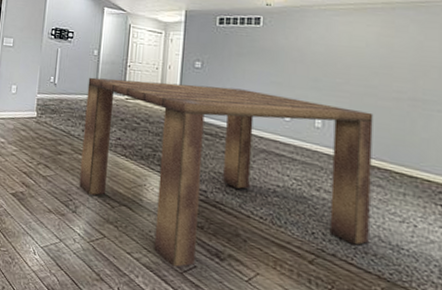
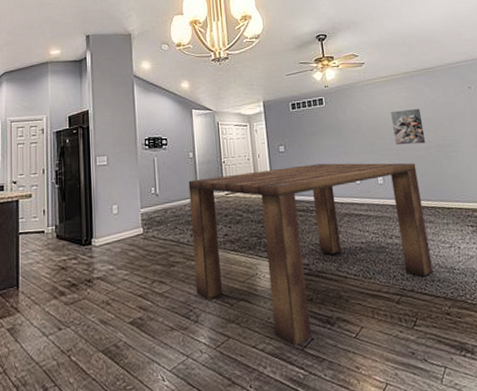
wall art: none [350,46,397,93] -> present [391,109,426,145]

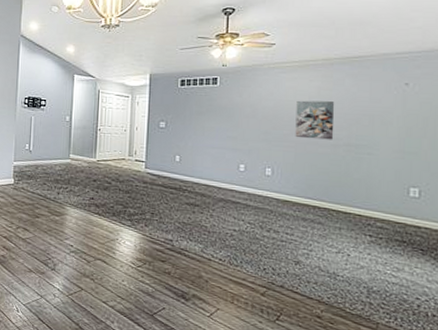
dining table: present [188,163,433,346] -> none [57,142,315,310]

